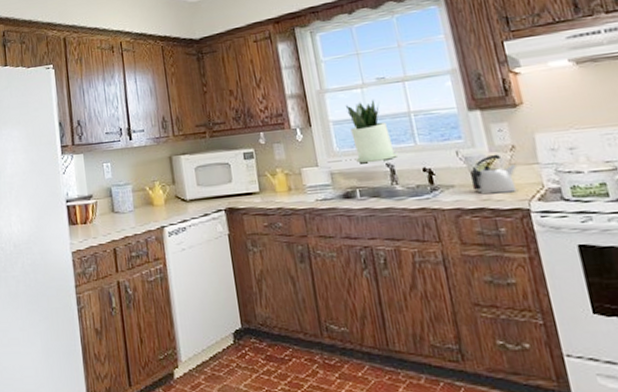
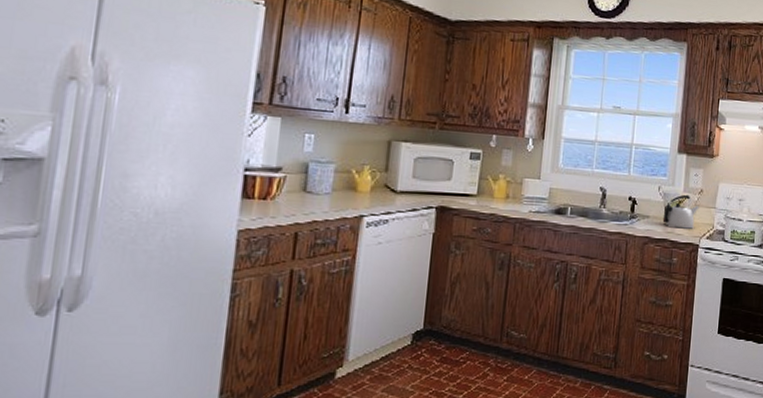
planter: present [346,99,399,164] -> none [574,125,613,185]

